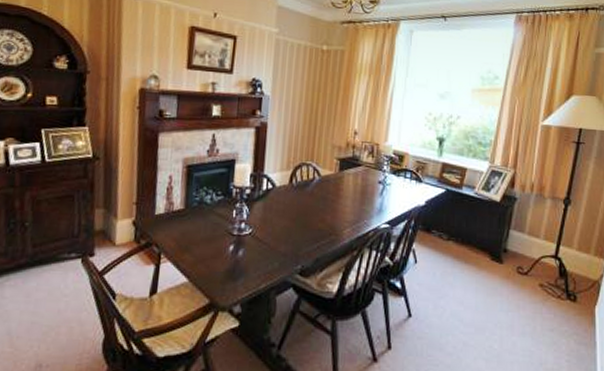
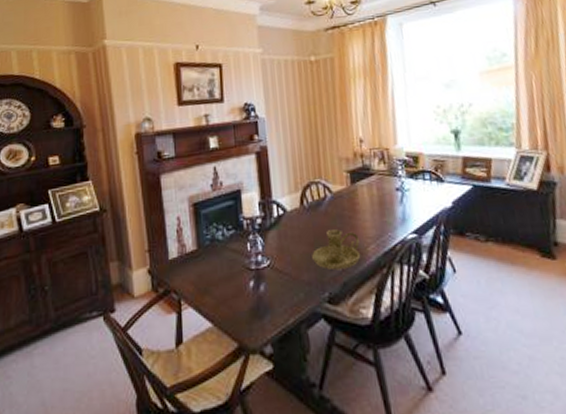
candle holder: none [292,209,337,247] -> present [312,229,361,270]

